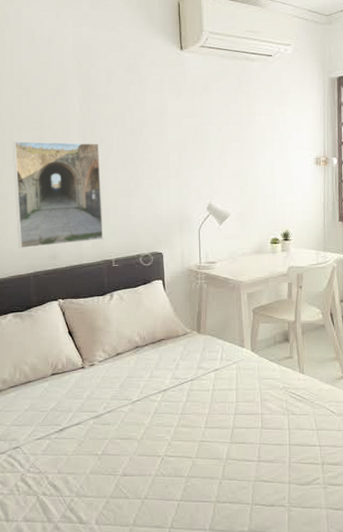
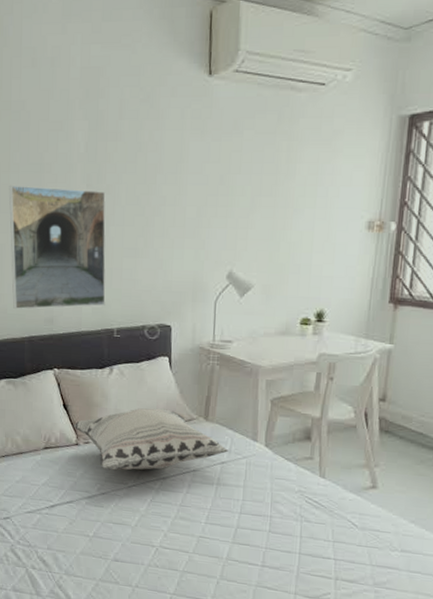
decorative pillow: none [79,326,220,388] -> present [74,408,229,471]

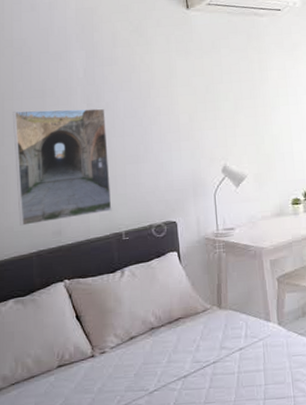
decorative pillow: present [74,408,229,471] -> none [88,303,245,378]

